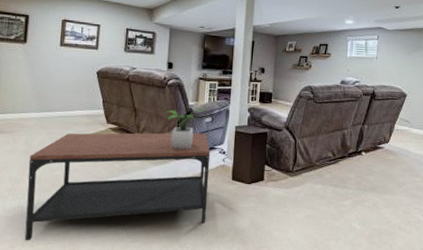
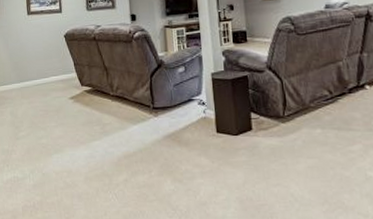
coffee table: present [24,132,211,241] -> none [16,84,196,211]
potted plant: present [164,108,210,150] -> none [135,58,182,105]

